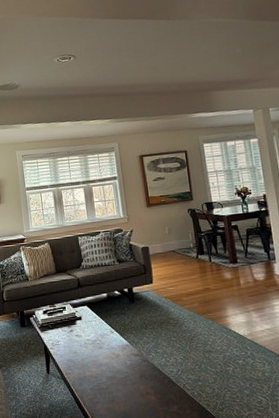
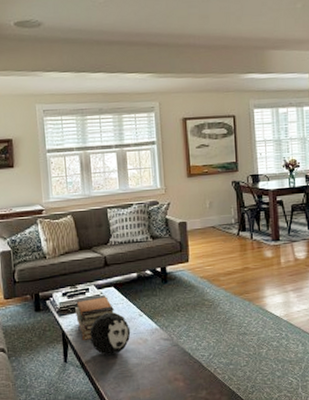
book stack: none [54,313,88,354] -> present [75,295,114,340]
decorative orb: none [68,329,104,368] -> present [90,312,131,355]

